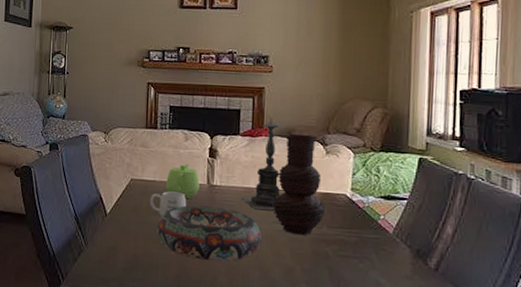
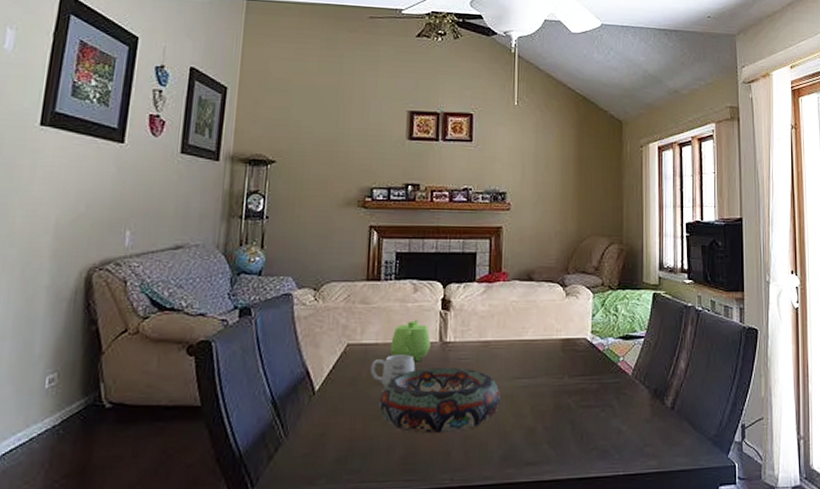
candle holder: present [241,117,281,211] -> none [478,259,520,366]
vase: present [271,133,324,236] -> none [510,276,565,390]

